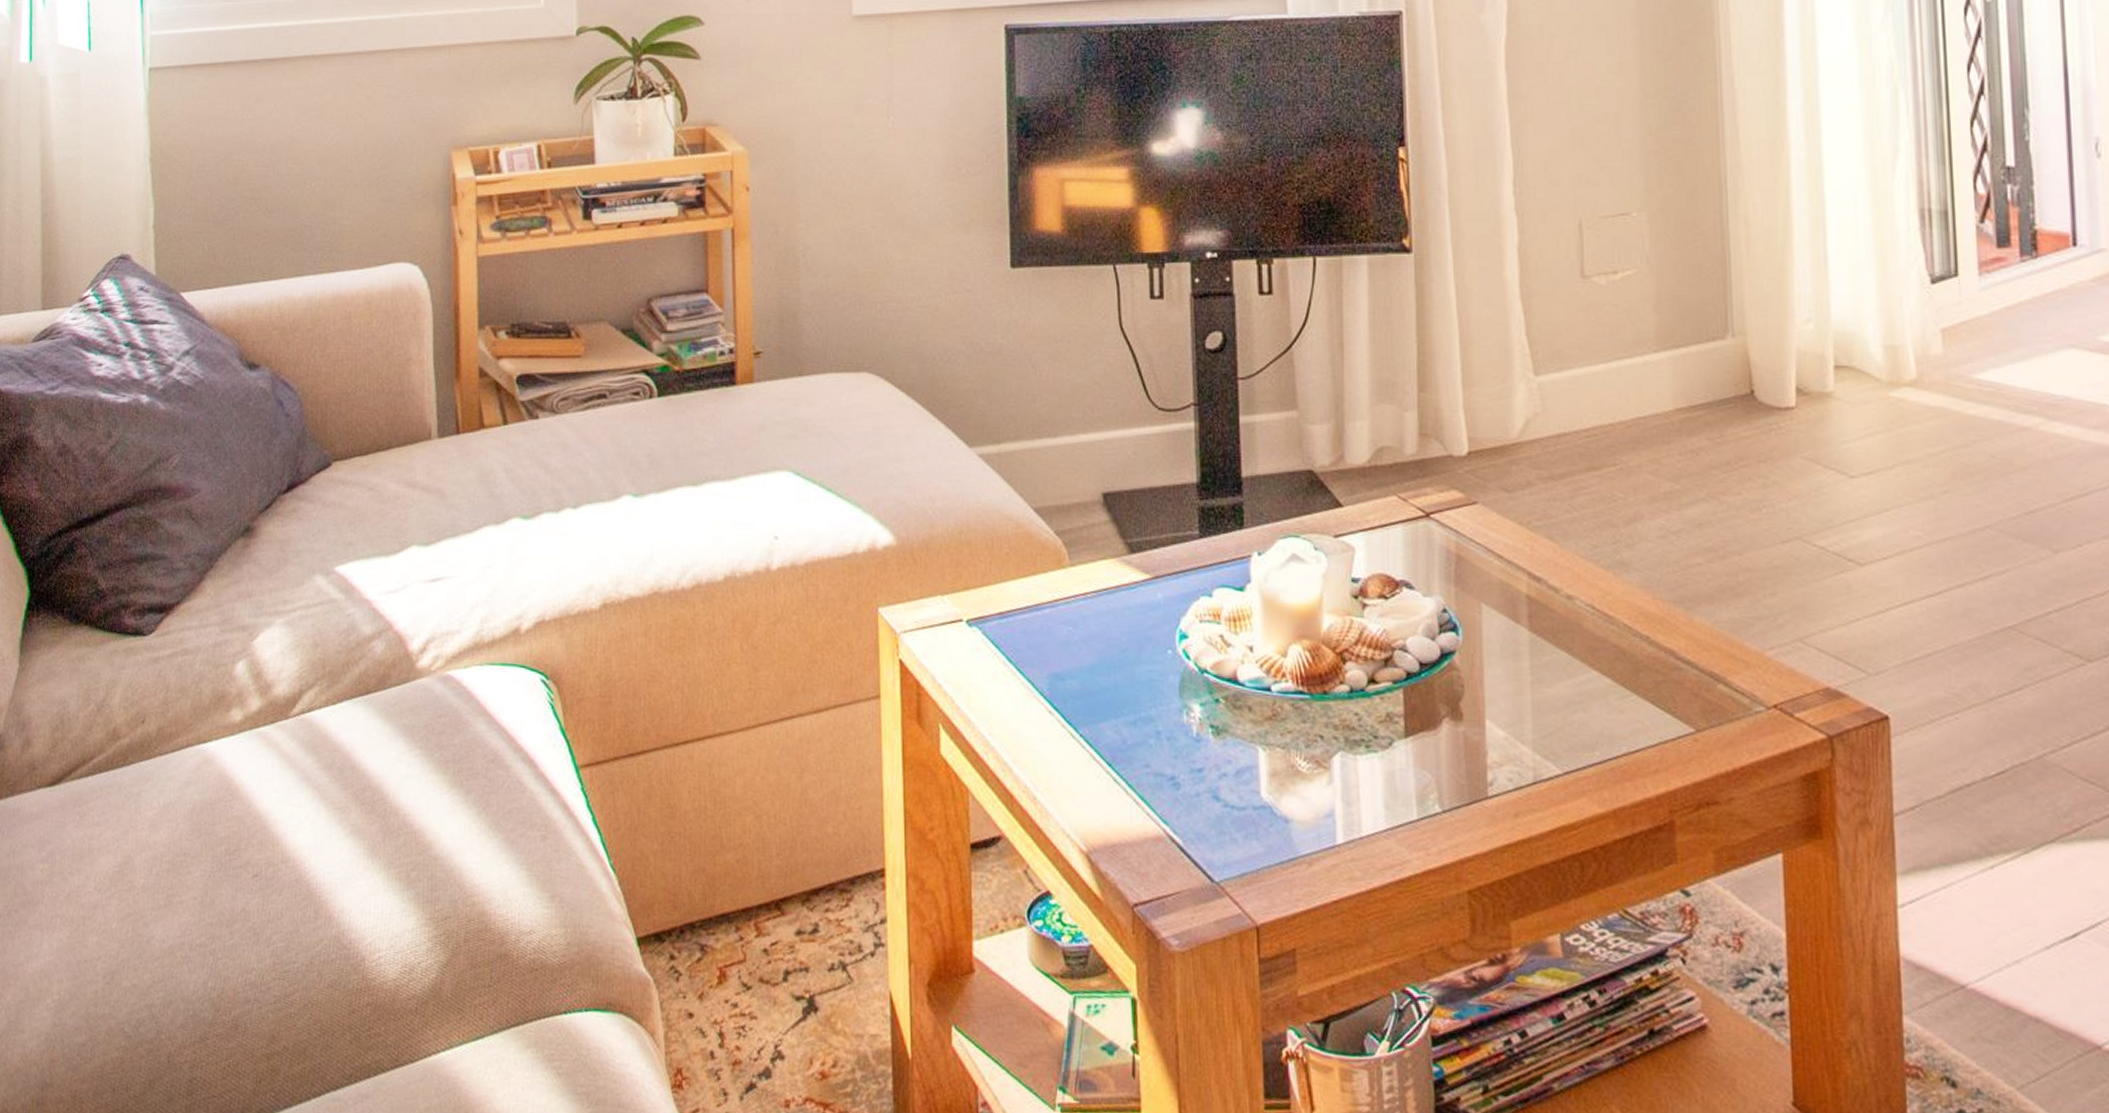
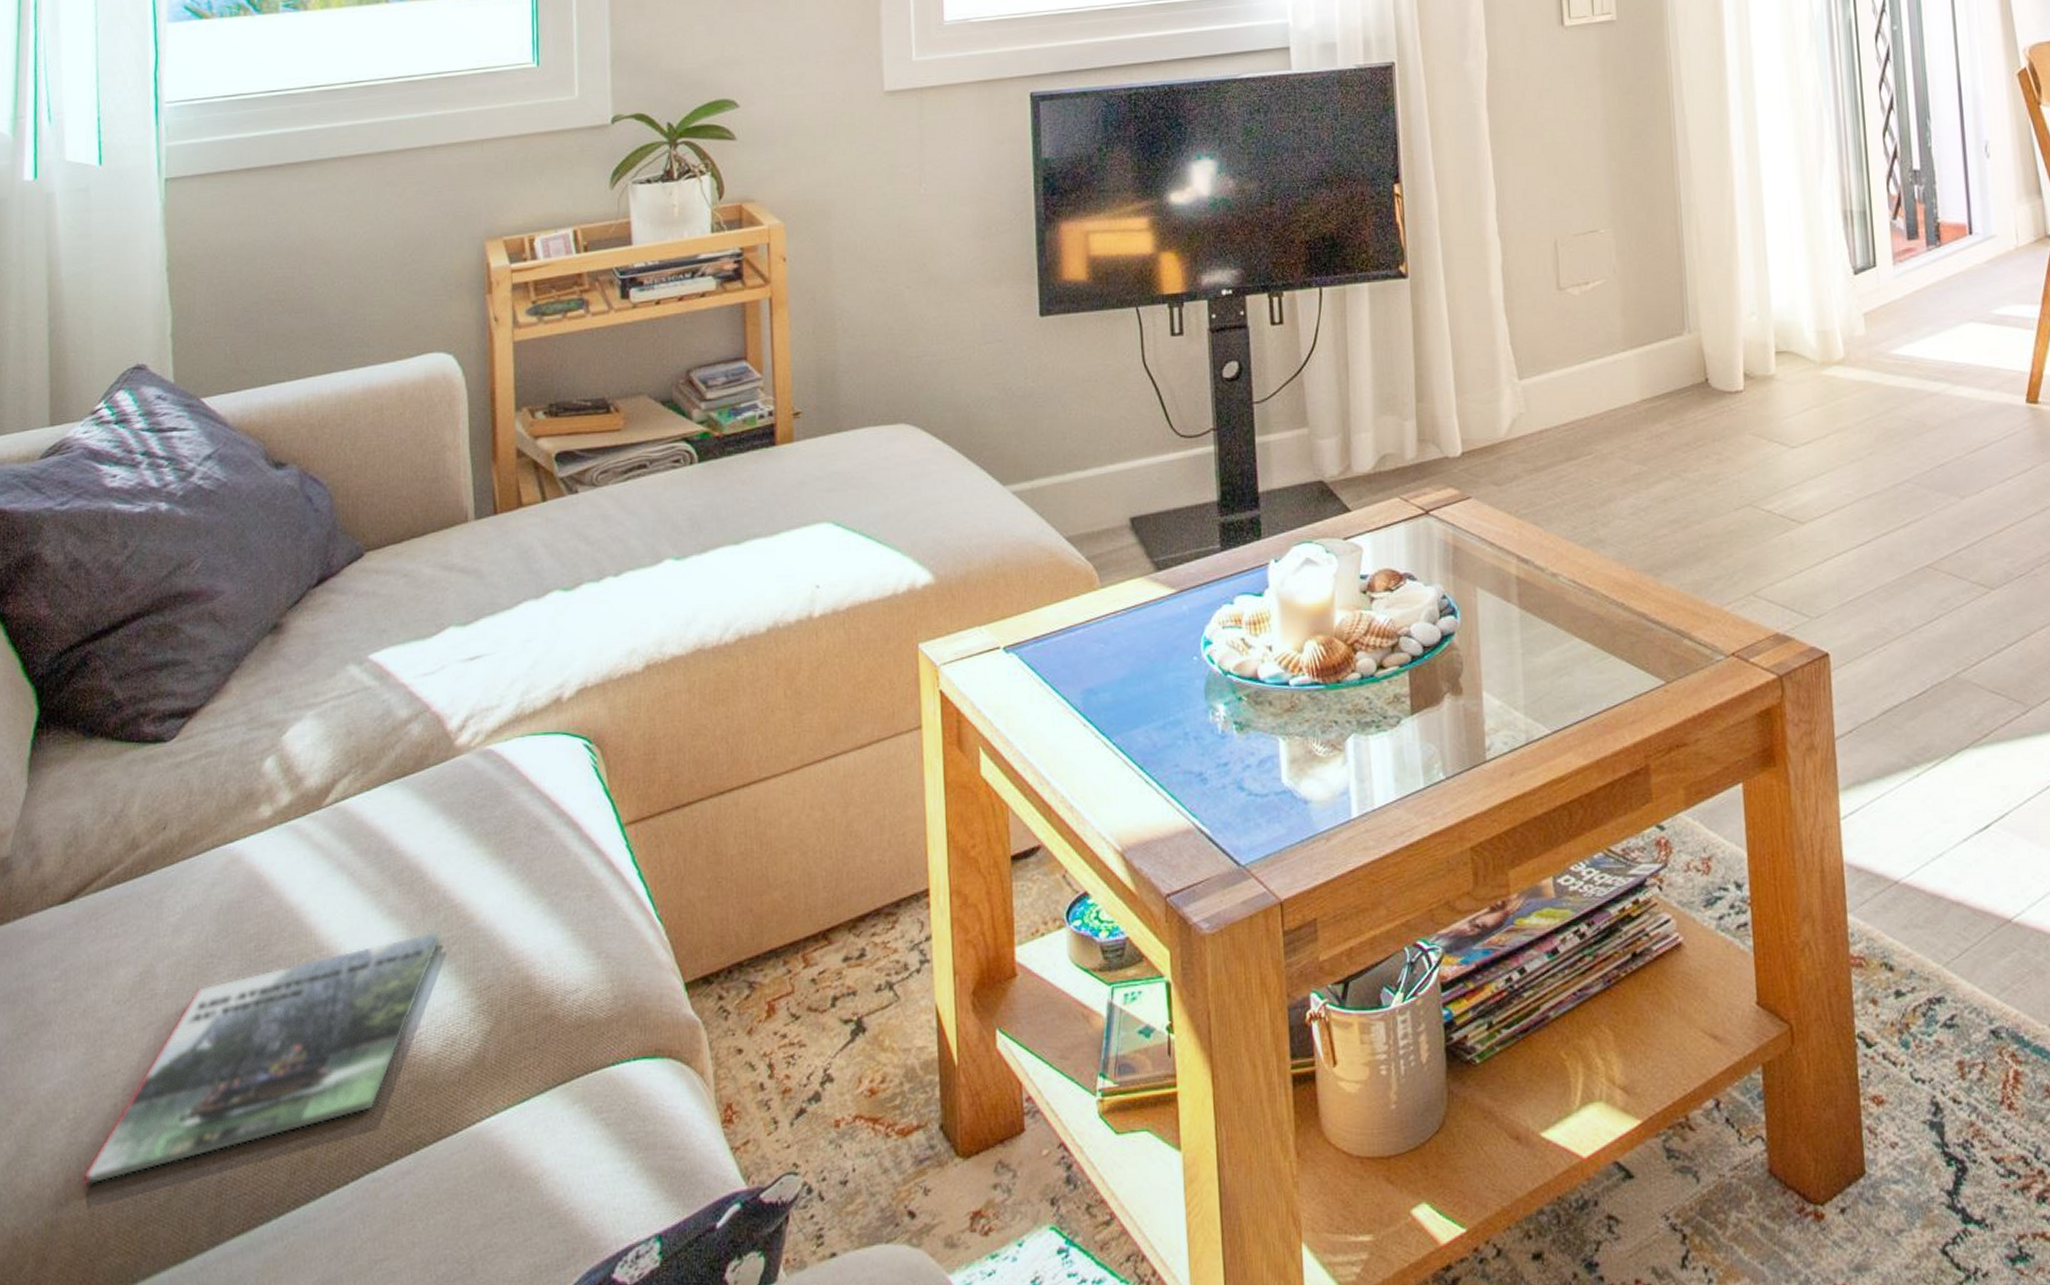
magazine: none [66,854,401,1068] -> present [82,931,442,1186]

